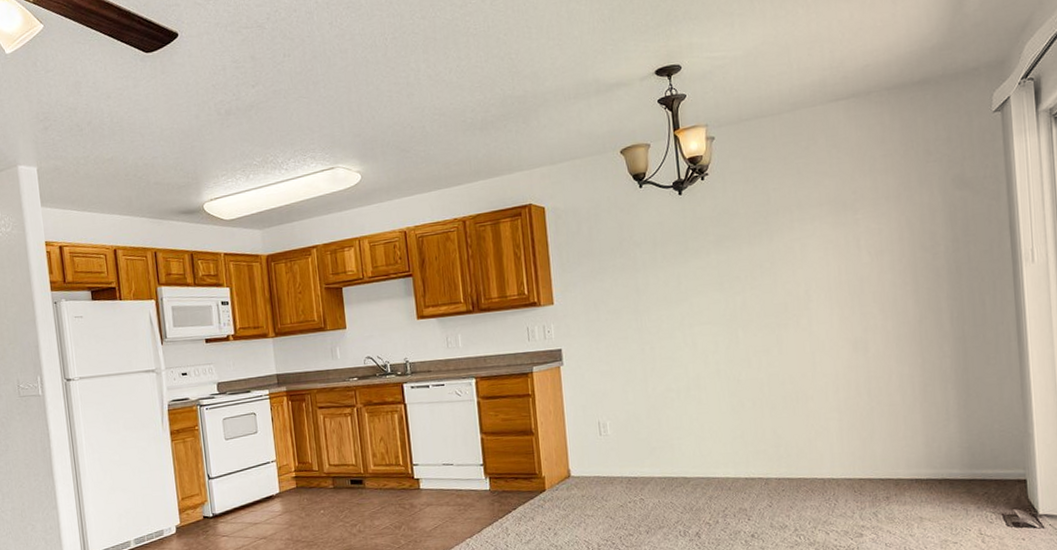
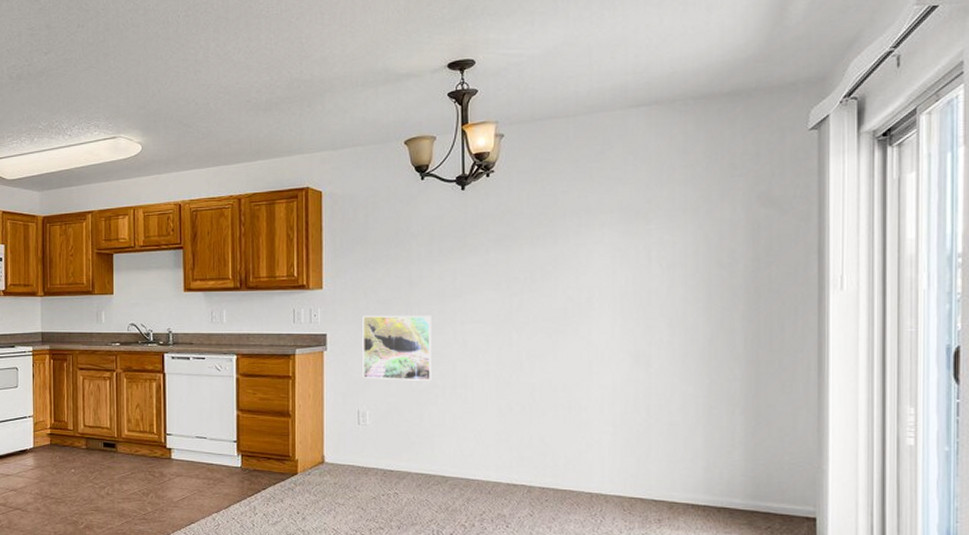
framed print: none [595,322,666,389] -> present [362,315,432,381]

